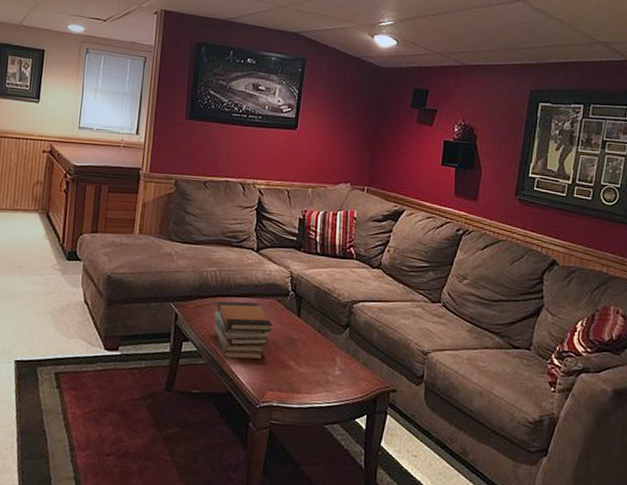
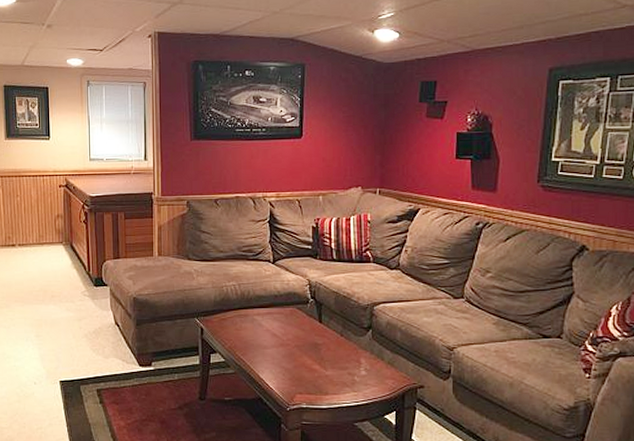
book stack: present [214,301,273,360] -> none [237,312,296,367]

